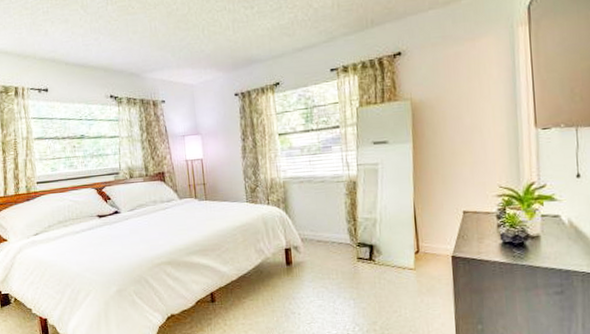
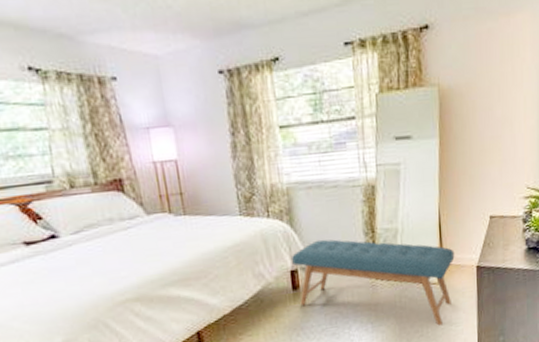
bench: none [286,224,430,308] -> present [292,239,455,326]

